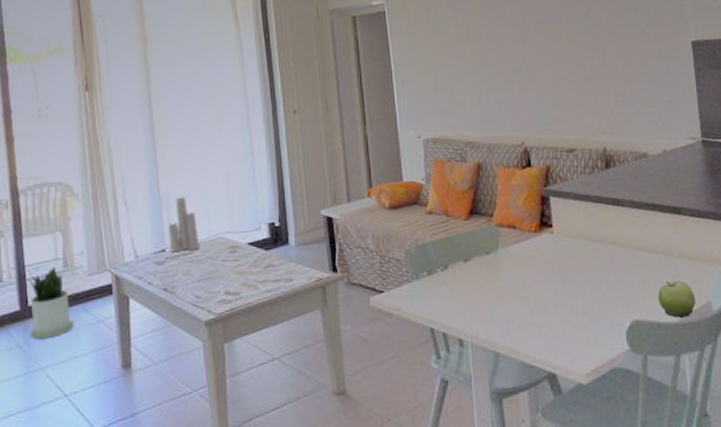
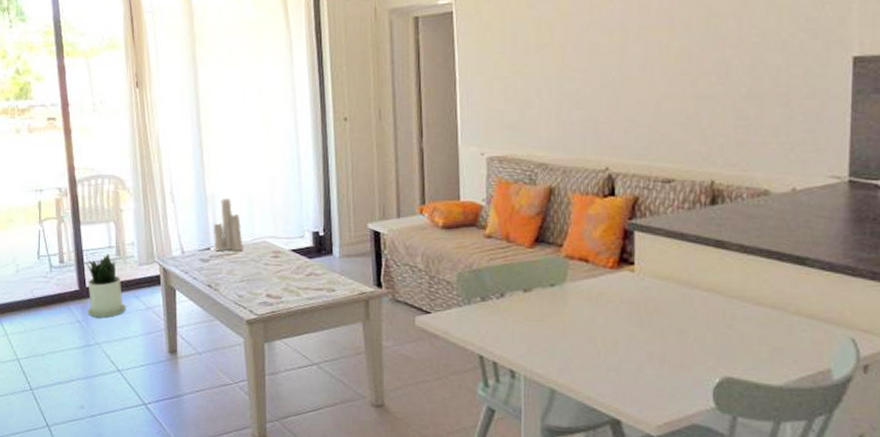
fruit: present [658,280,696,318] -> none [761,339,812,382]

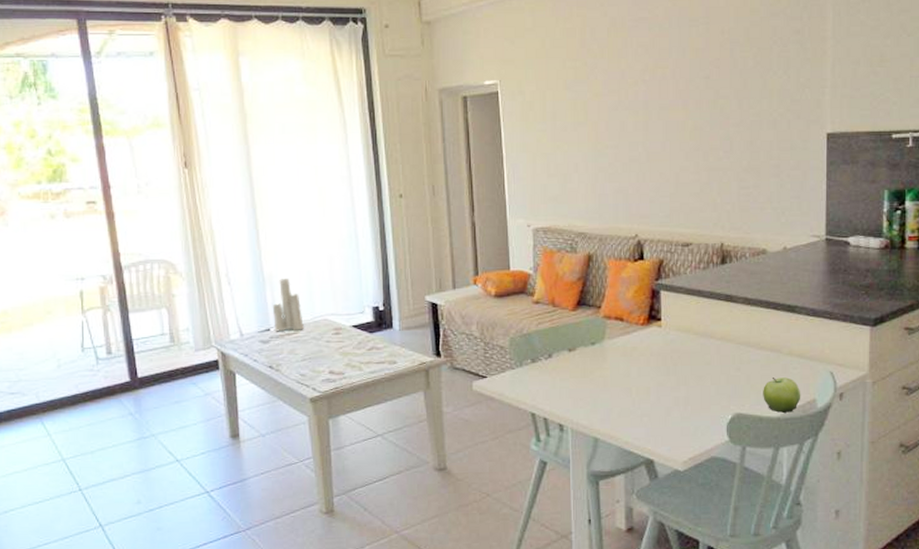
planter: present [87,253,127,318] -> none [138,341,184,408]
fruit: none [761,339,812,382] -> present [763,377,801,413]

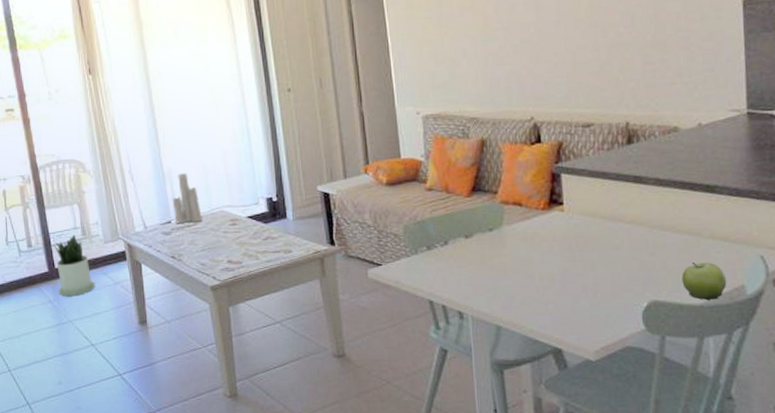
planter: none [138,341,184,408] -> present [54,234,96,296]

